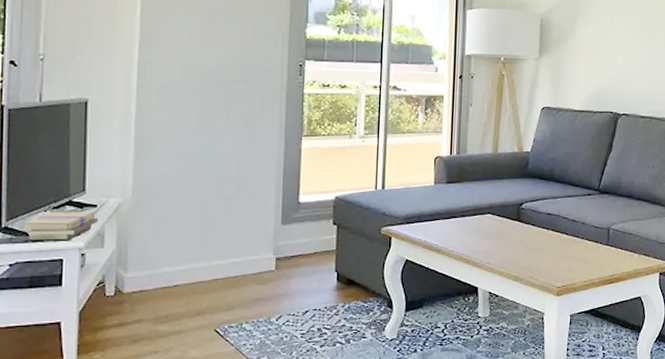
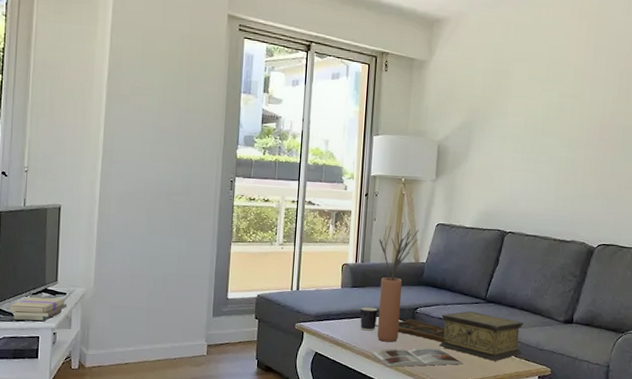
mug: none [457,204,479,232] -> present [360,306,379,331]
magazine: none [470,248,576,272] -> present [370,347,463,367]
vase: none [476,107,522,244] -> present [377,223,419,343]
decorative tray: none [501,215,555,241] -> present [398,318,445,343]
decorative box: none [549,204,641,259] -> present [439,311,523,361]

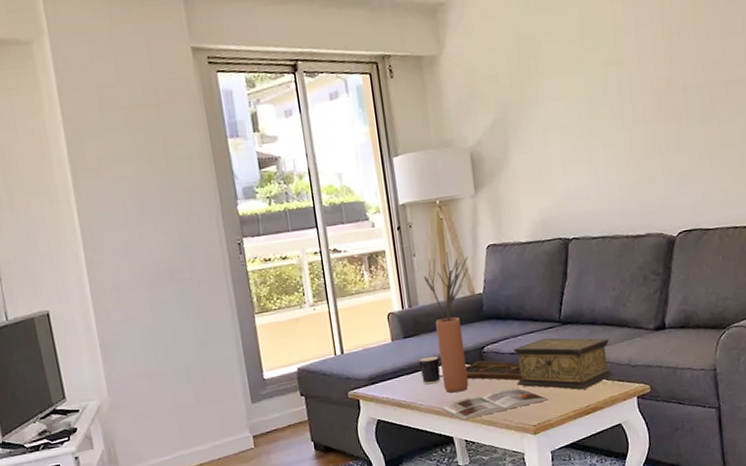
books: present [9,296,67,322] -> none [17,416,84,452]

